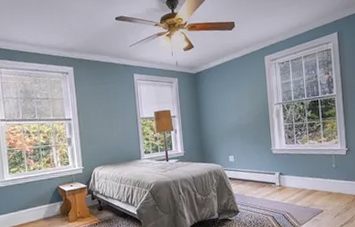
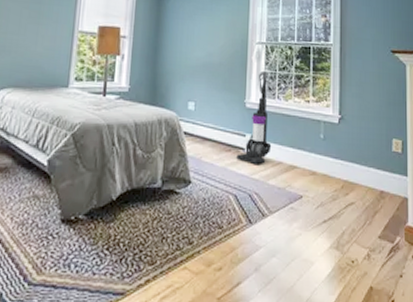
vacuum cleaner: none [270,124,296,194] -> present [236,70,272,165]

